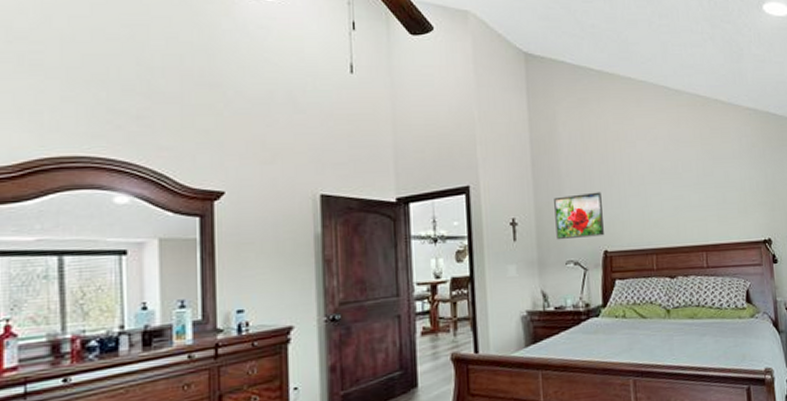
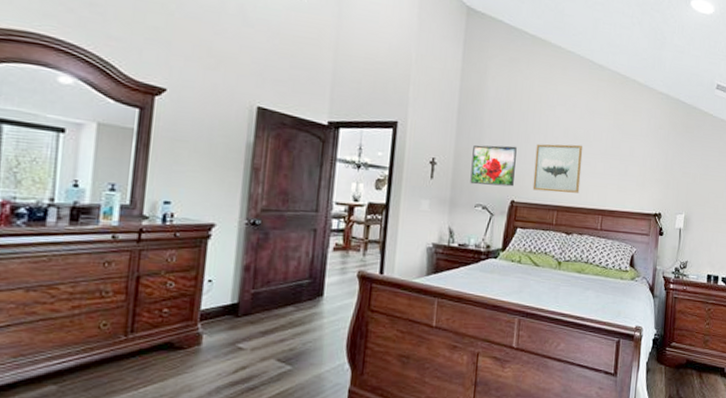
wall art: none [622,178,677,236] -> present [532,144,583,193]

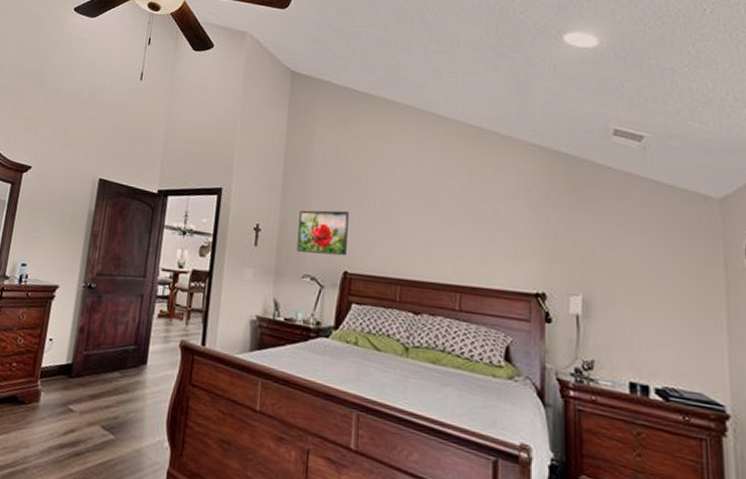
wall art: present [532,144,583,193] -> none [369,207,431,265]

